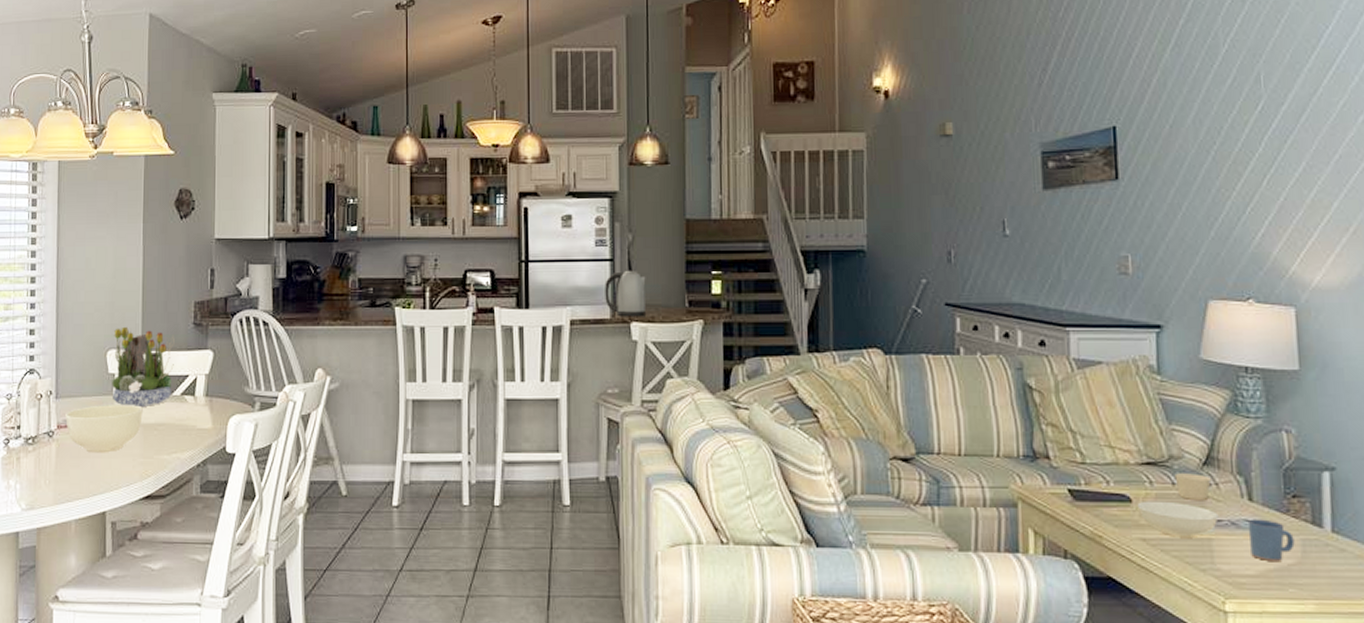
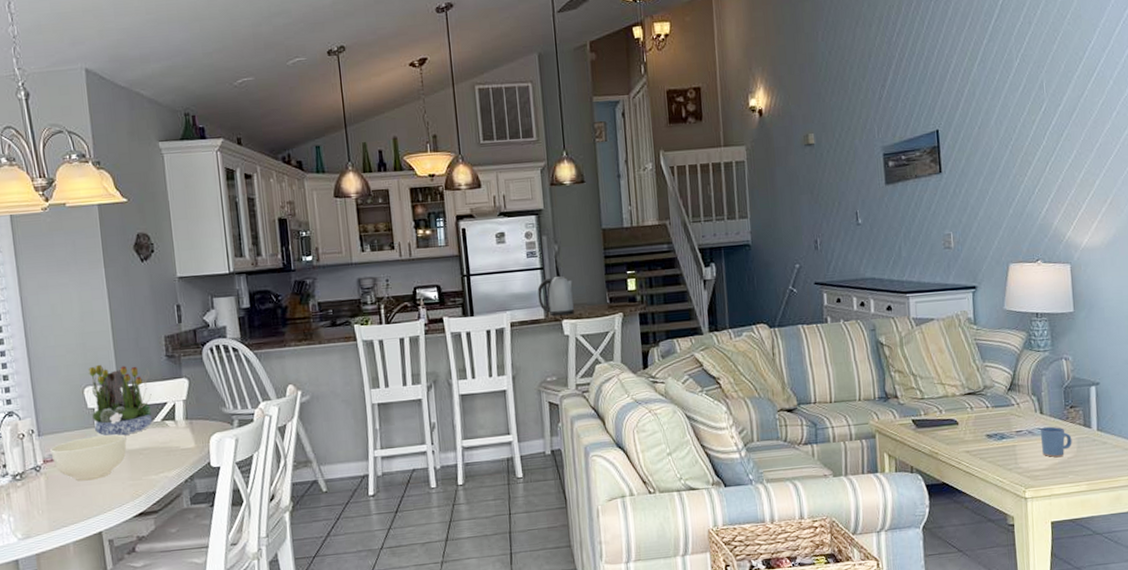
bowl: present [1137,500,1219,537] -> none [962,420,1020,447]
candle: present [1174,473,1212,501] -> none [988,397,1014,419]

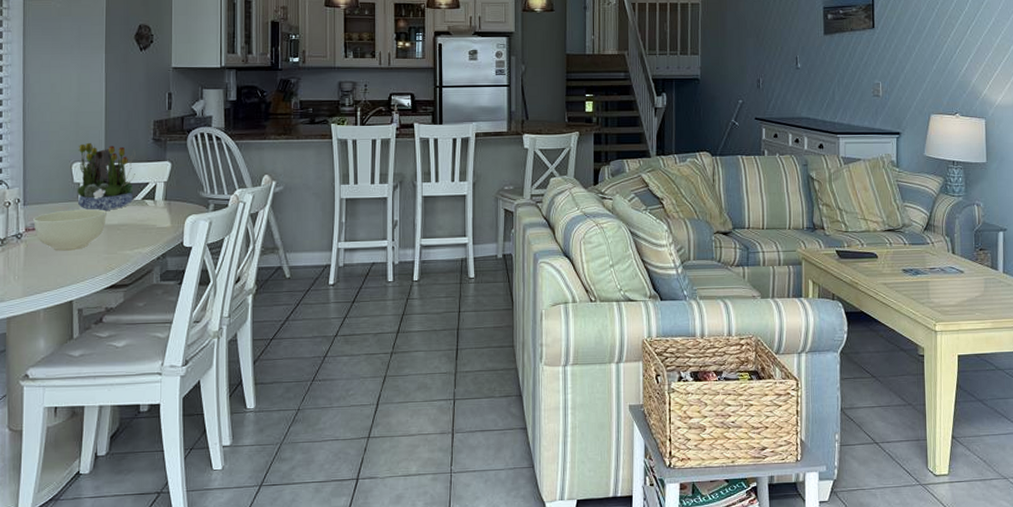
kettle: present [537,275,574,316] -> none [503,93,535,129]
mug: present [1040,426,1072,457] -> none [951,266,980,295]

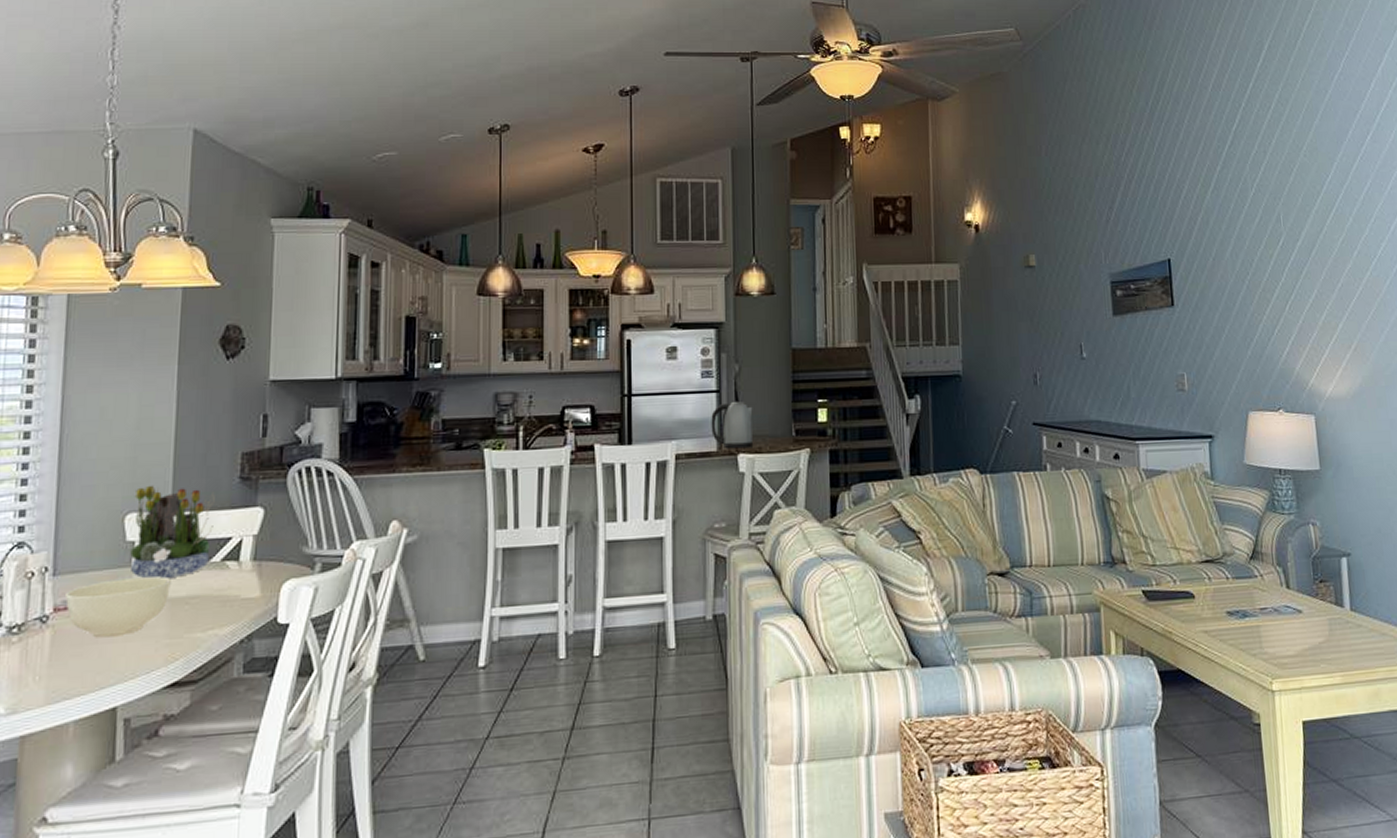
kettle: none [503,93,535,129] -> present [711,401,753,448]

